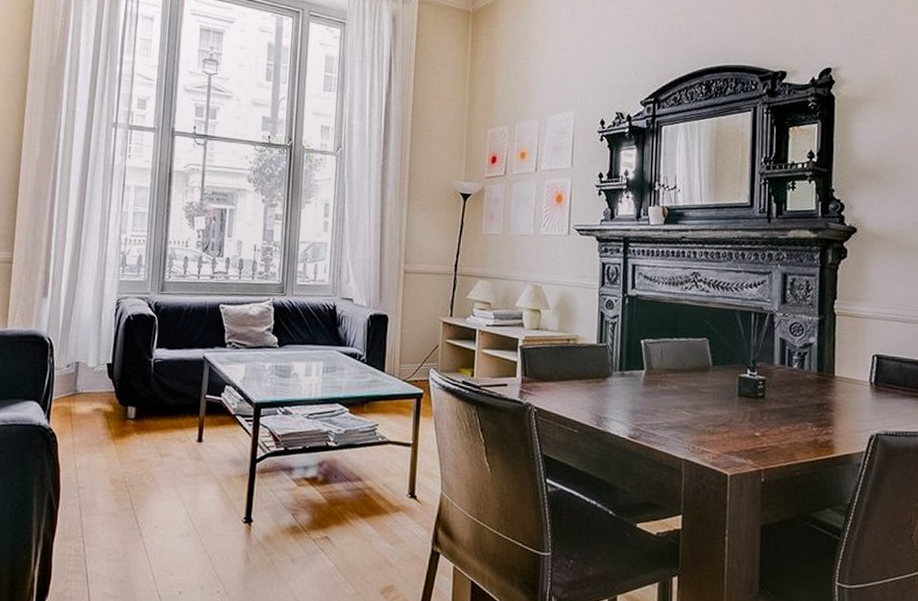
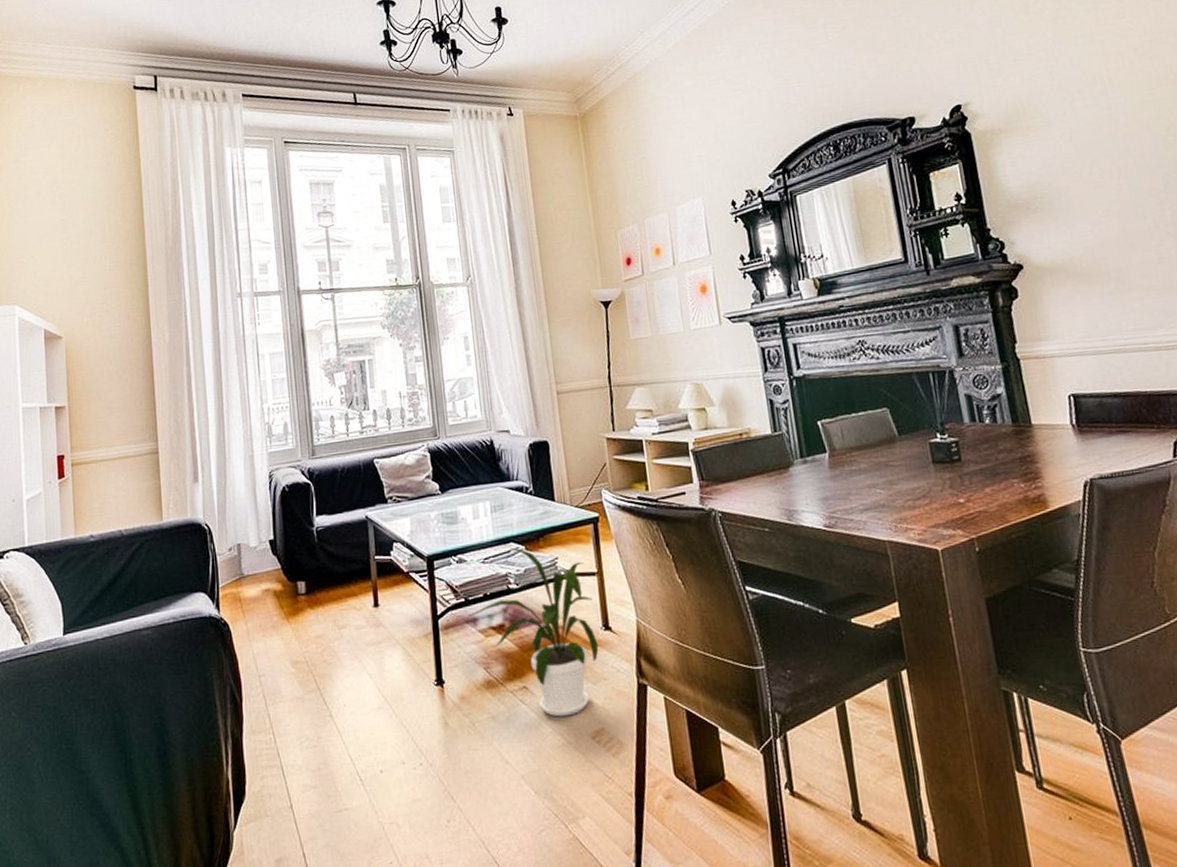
house plant: none [285,408,404,570] -> present [469,547,599,717]

